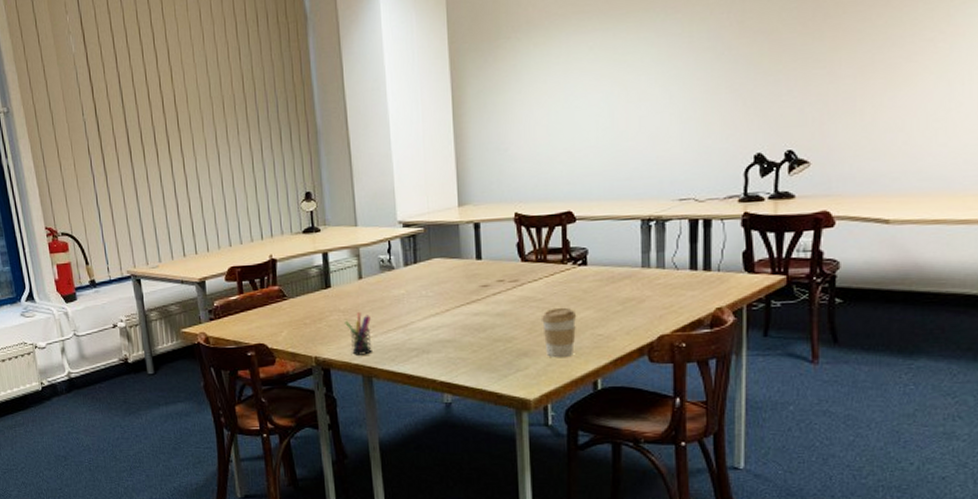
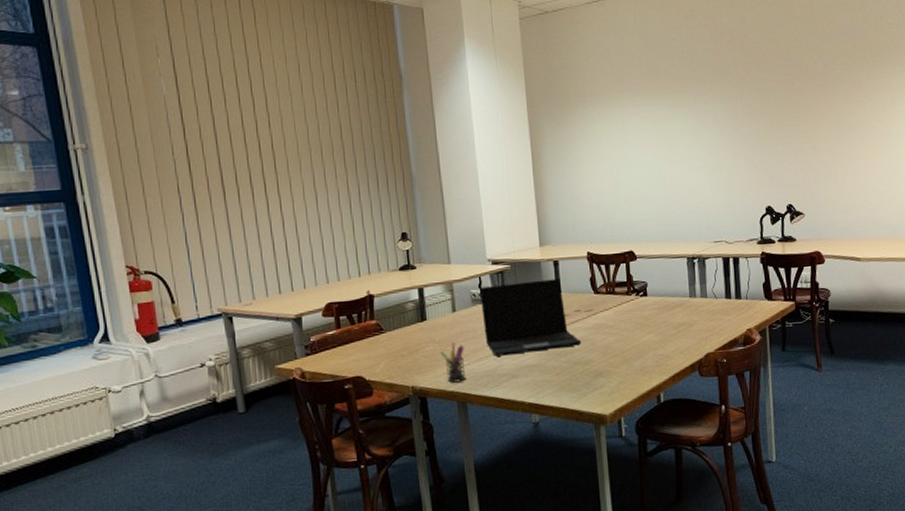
laptop: none [388,244,504,329] -> present [479,279,582,357]
coffee cup: present [540,307,577,358] -> none [612,332,642,377]

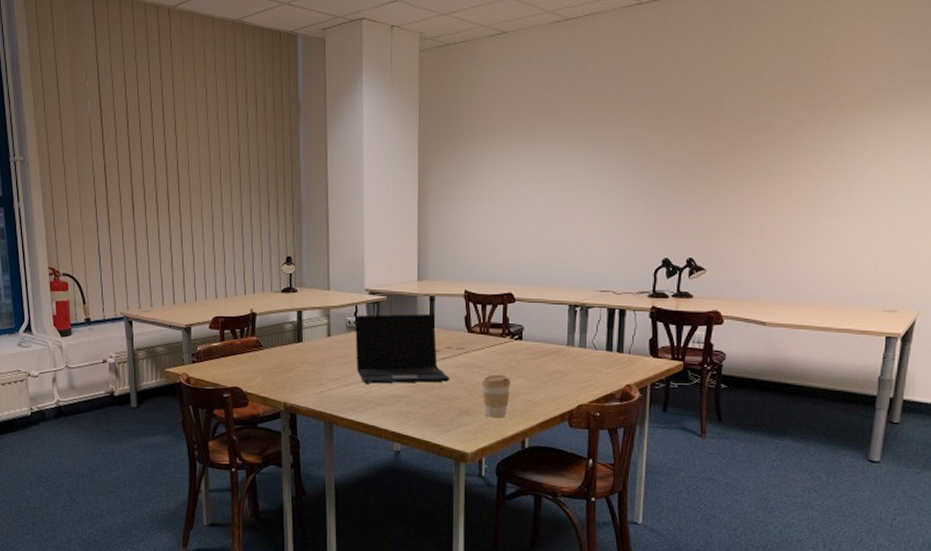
pen holder: present [440,342,466,383] -> none [312,366,336,404]
coffee cup: none [612,332,642,377] -> present [481,374,511,419]

